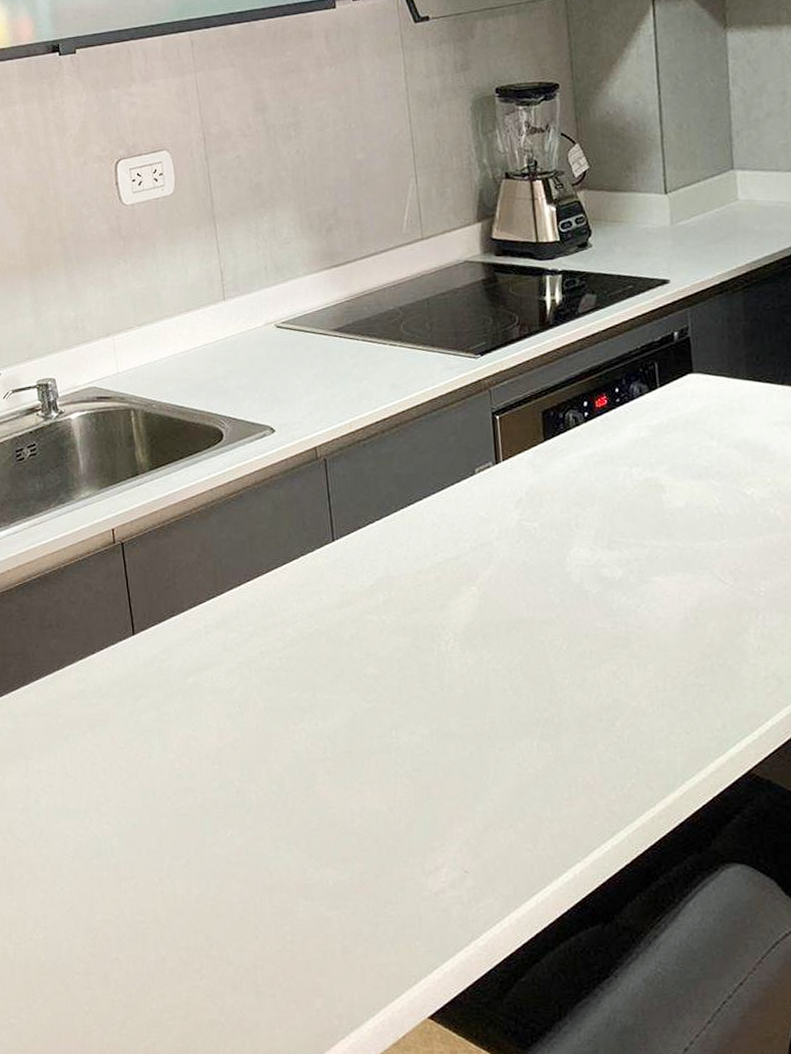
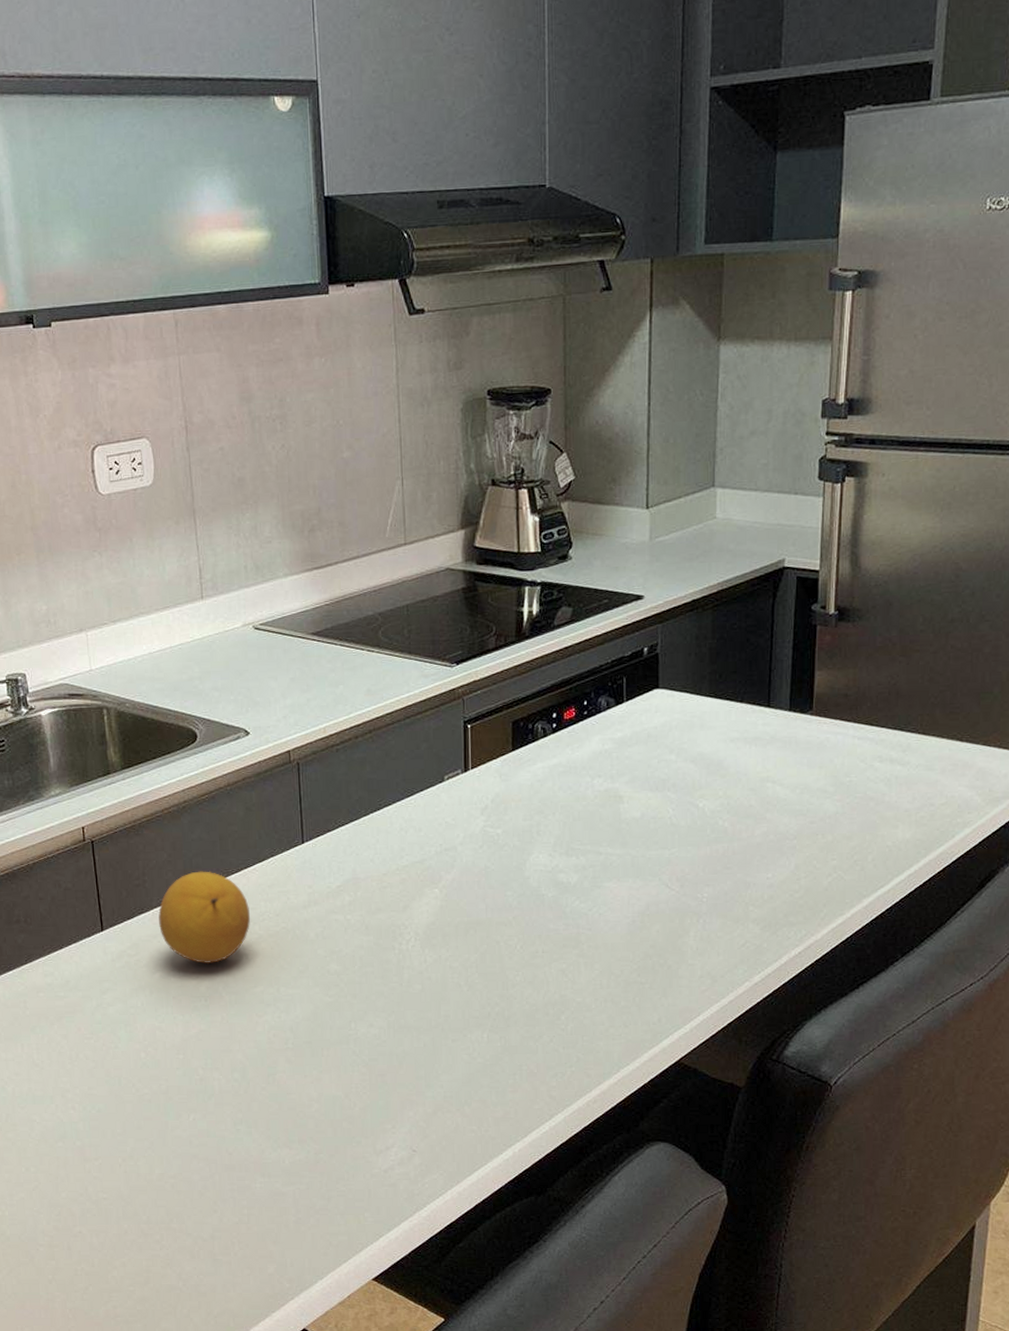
fruit: none [189,571,283,669] -> present [158,871,251,964]

